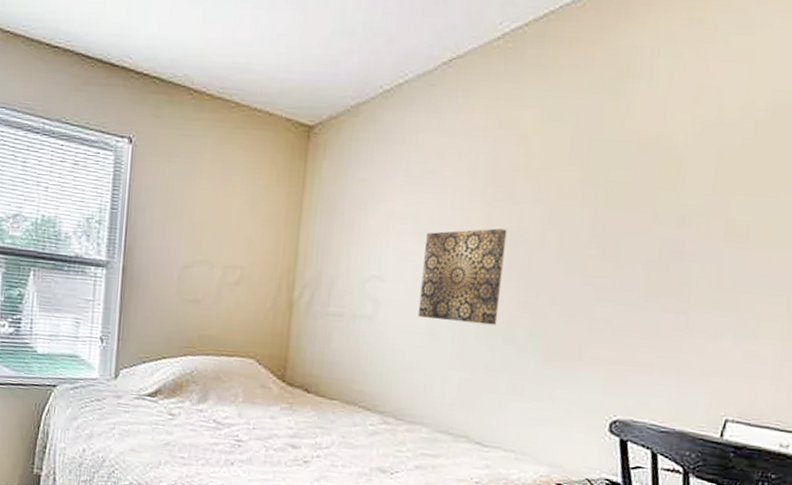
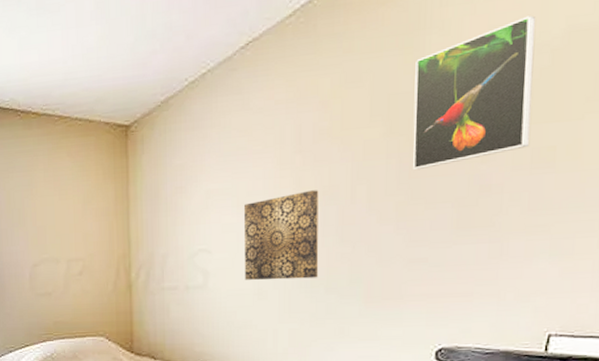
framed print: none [607,82,743,225] -> present [413,15,536,170]

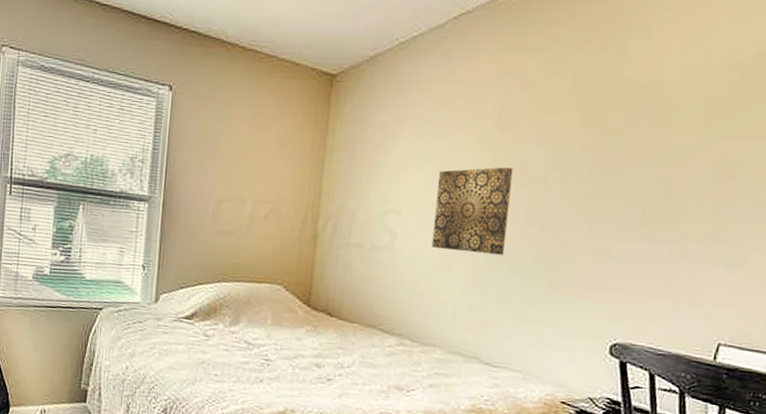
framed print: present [413,15,536,170] -> none [605,34,730,164]

